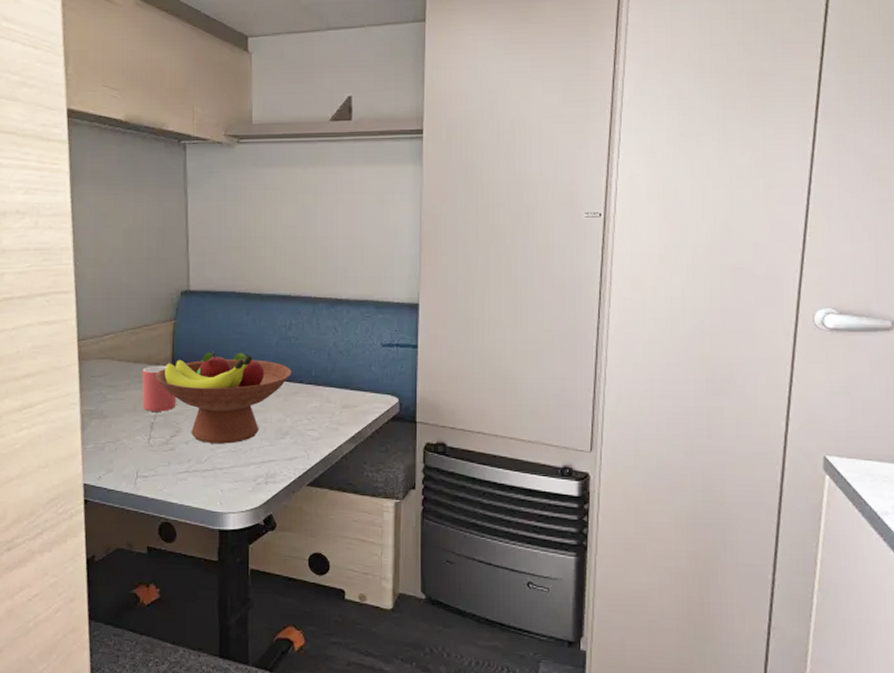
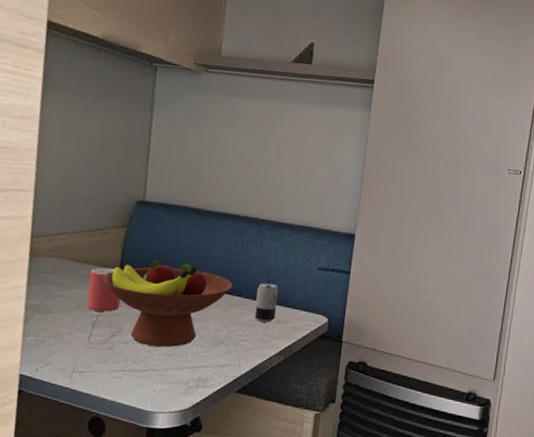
beverage can: none [319,363,341,409] -> present [254,280,278,323]

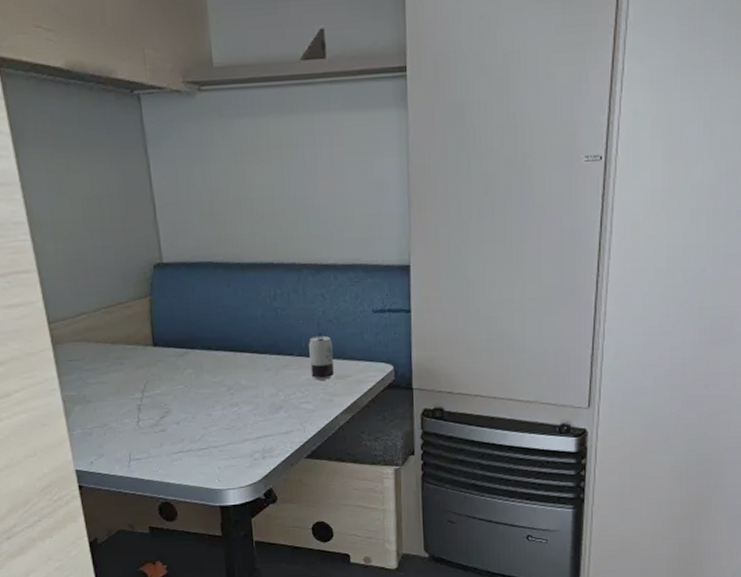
mug: present [87,267,121,312] -> none [122,345,162,394]
fruit bowl: present [102,259,233,348] -> none [136,327,281,422]

